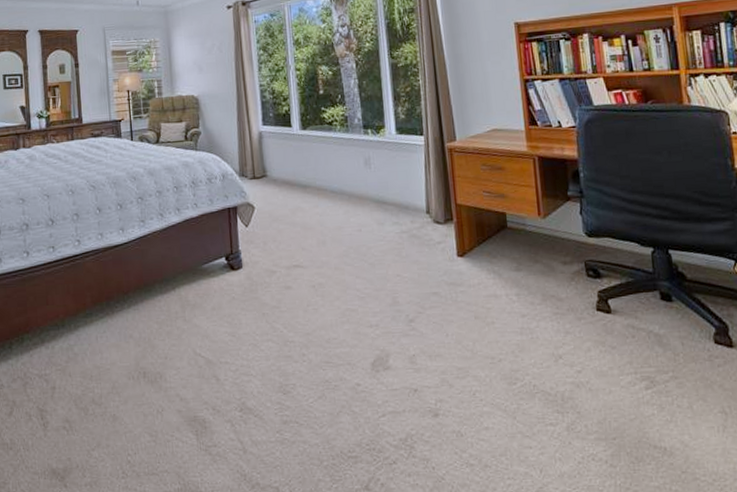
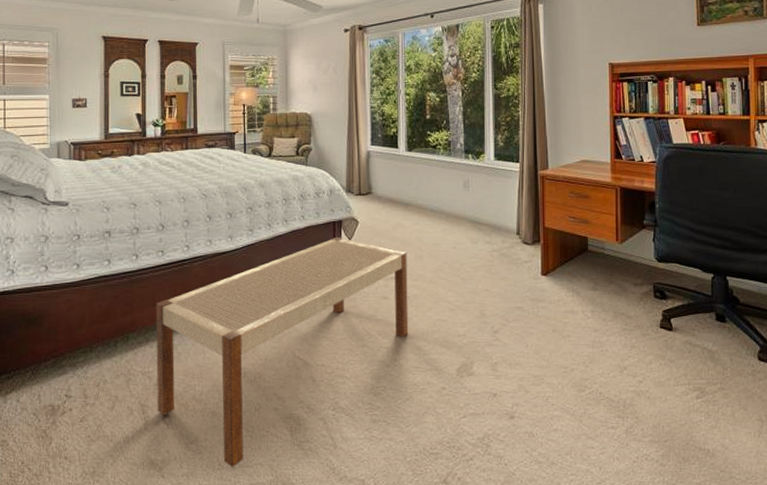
bench: none [49,224,316,475] -> present [155,236,409,467]

